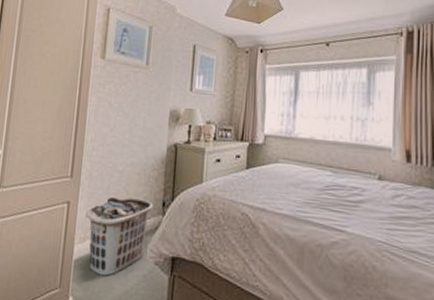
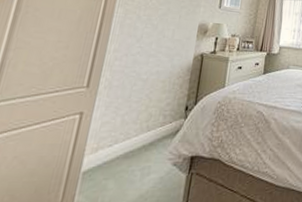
clothes hamper: present [85,197,154,276] -> none [100,104,177,184]

